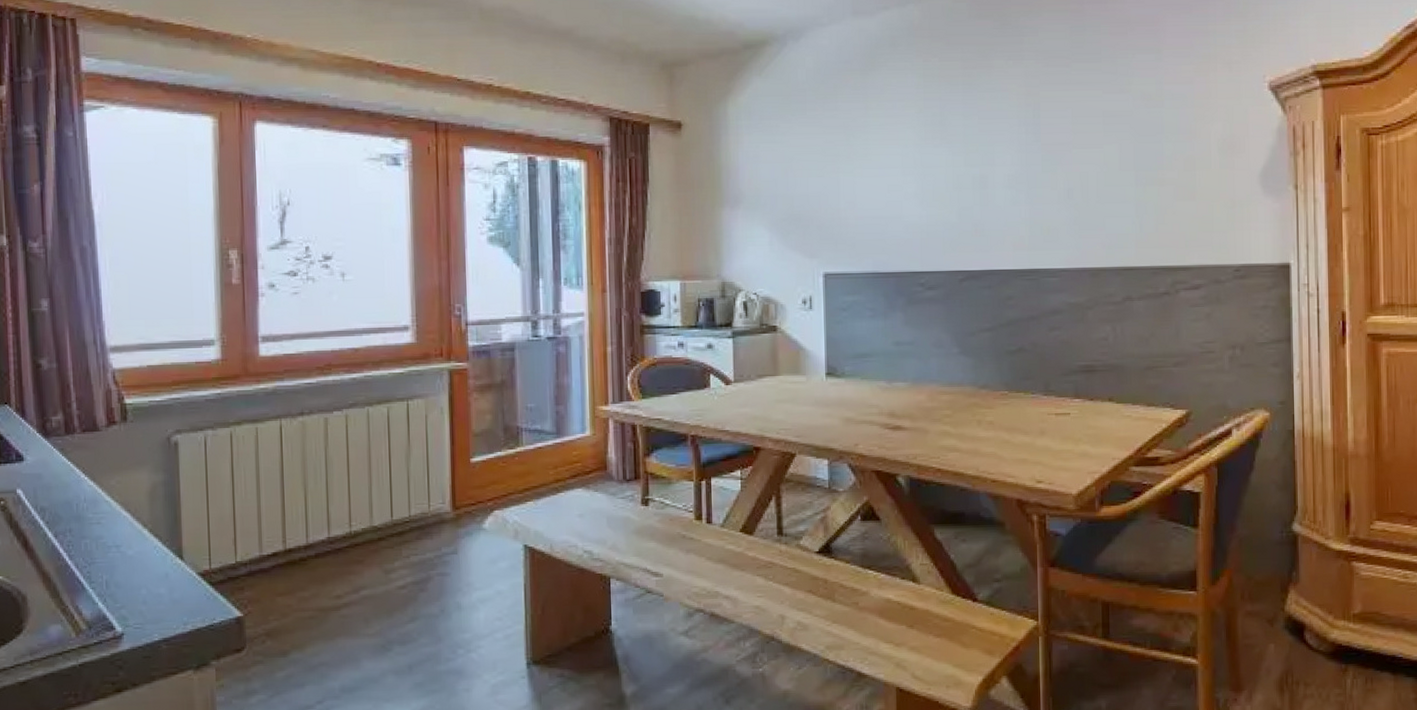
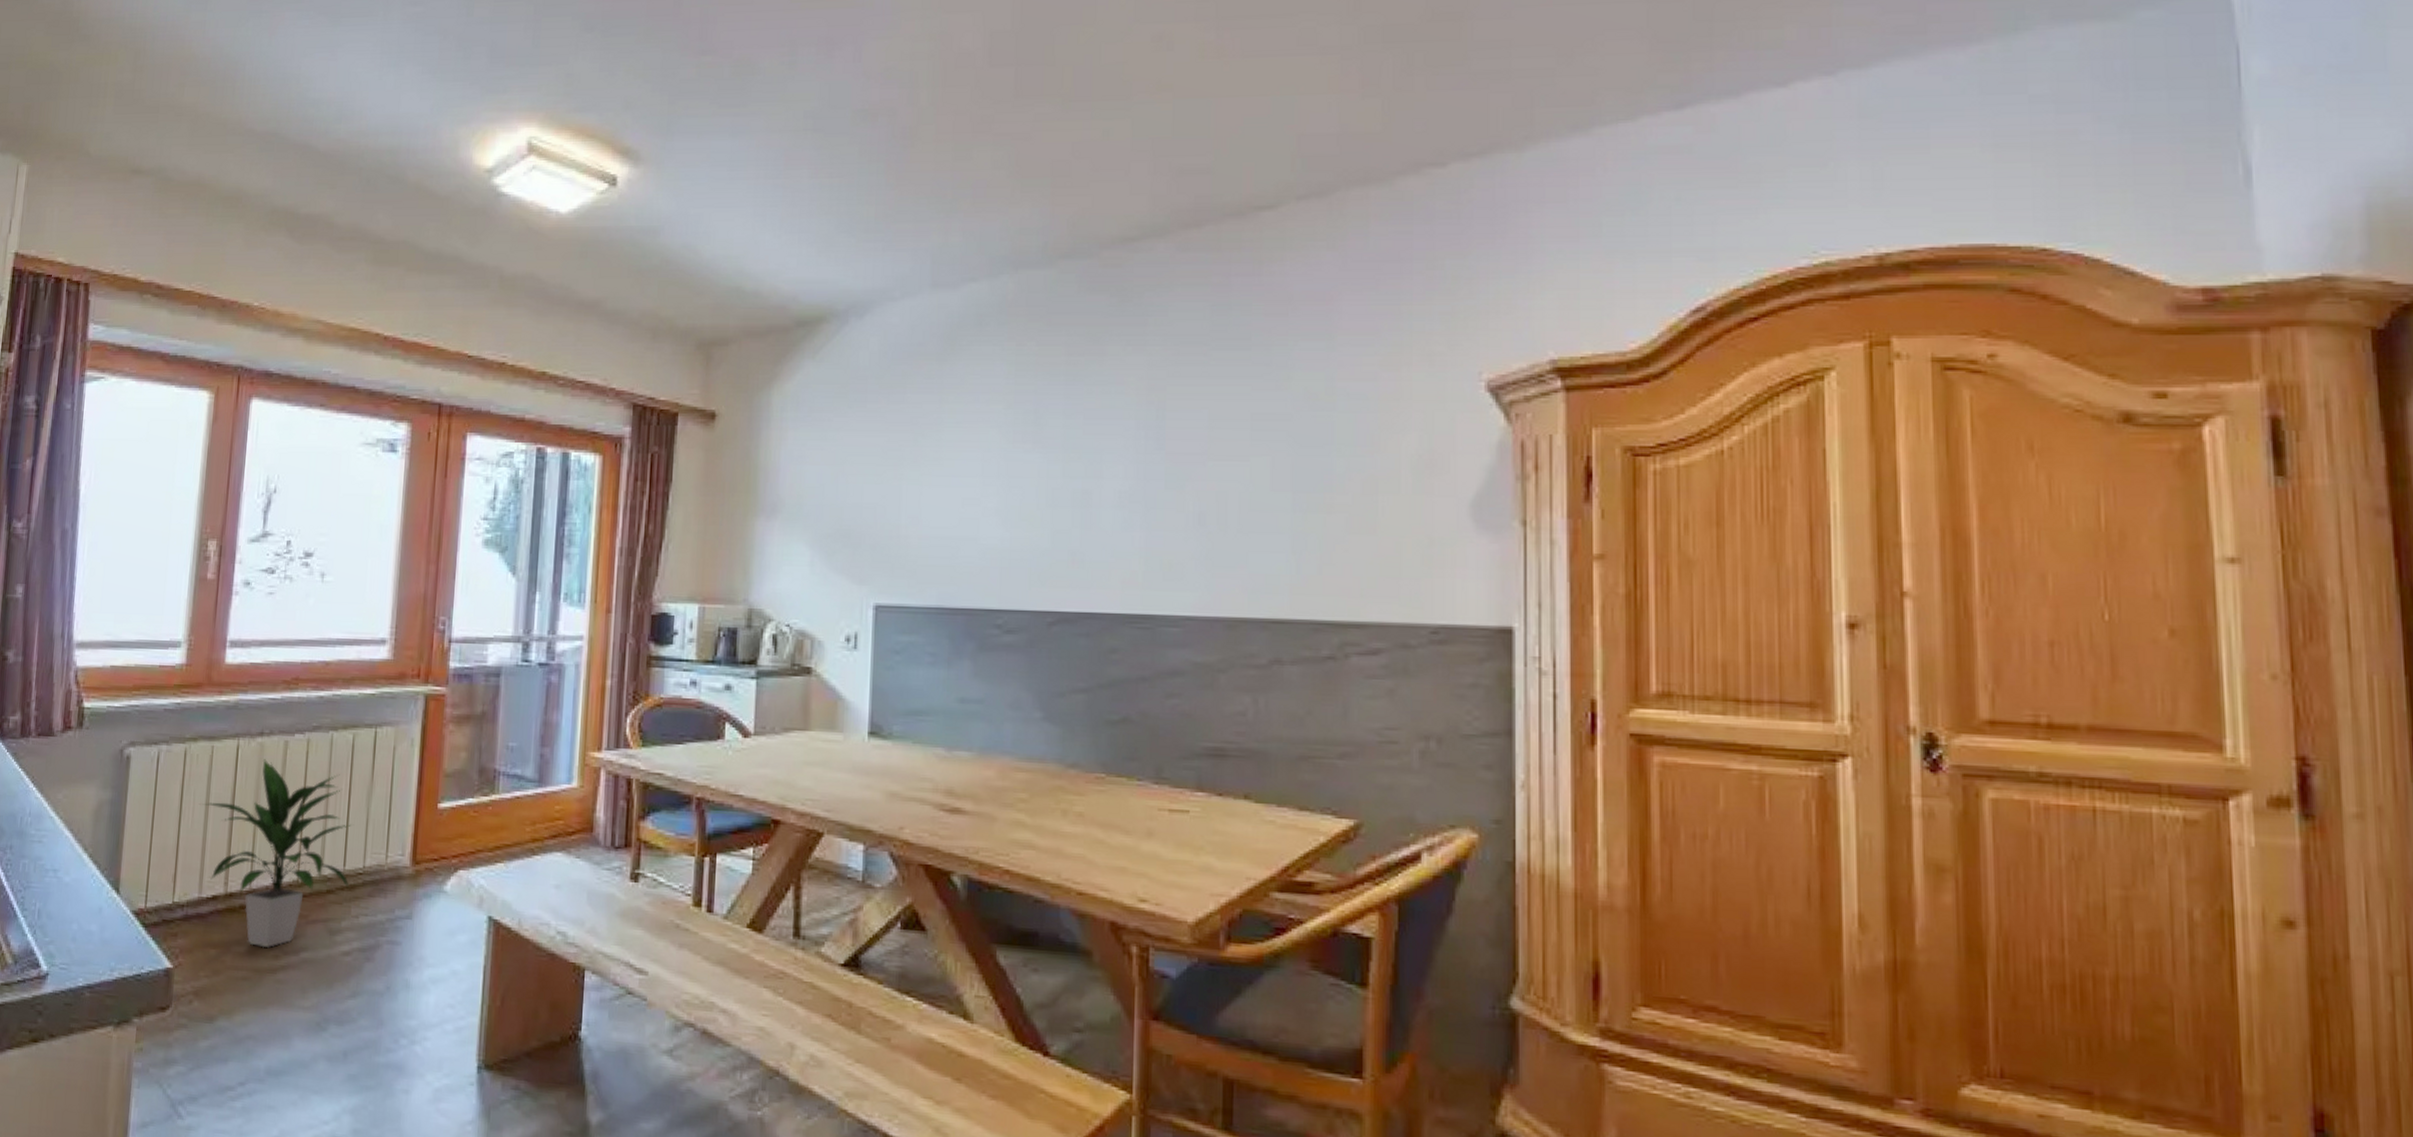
indoor plant: none [250,435,398,591] -> present [200,759,351,949]

